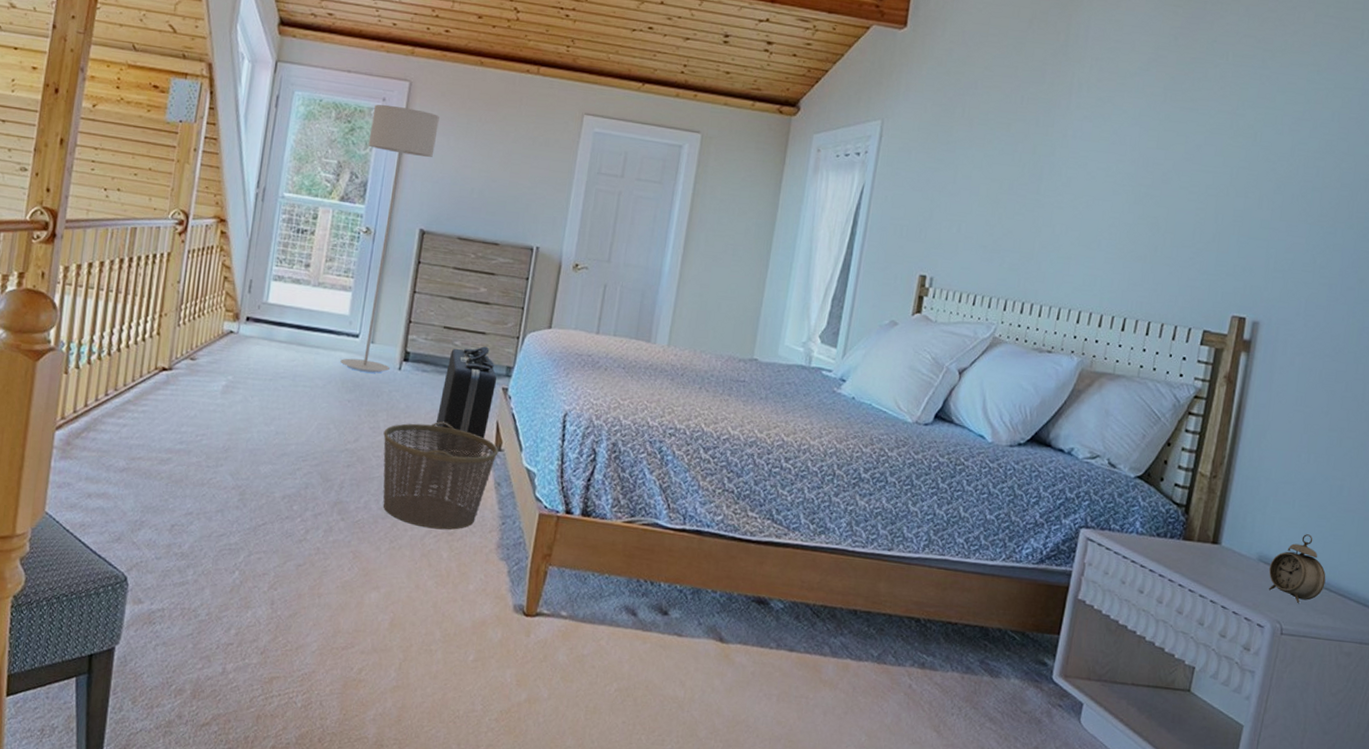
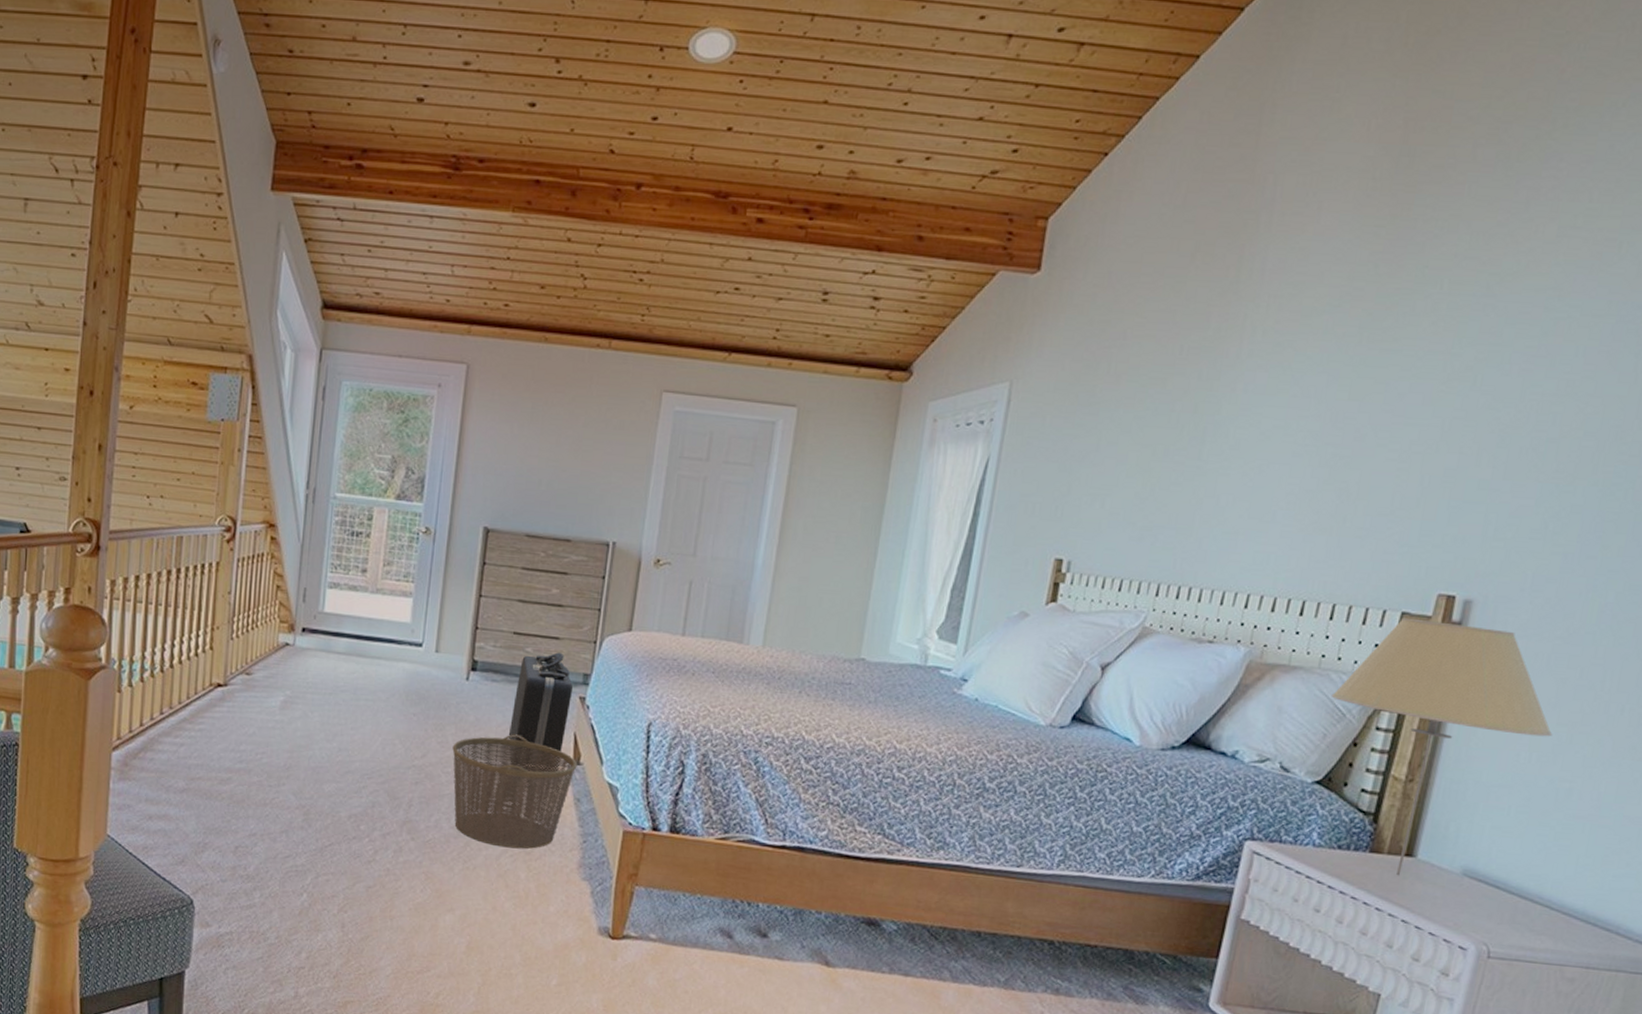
floor lamp: present [340,104,439,373] -> none [403,391,501,684]
table lamp: none [1148,335,1326,561] -> present [1331,617,1553,876]
alarm clock: present [1268,534,1326,603] -> none [1474,844,1547,923]

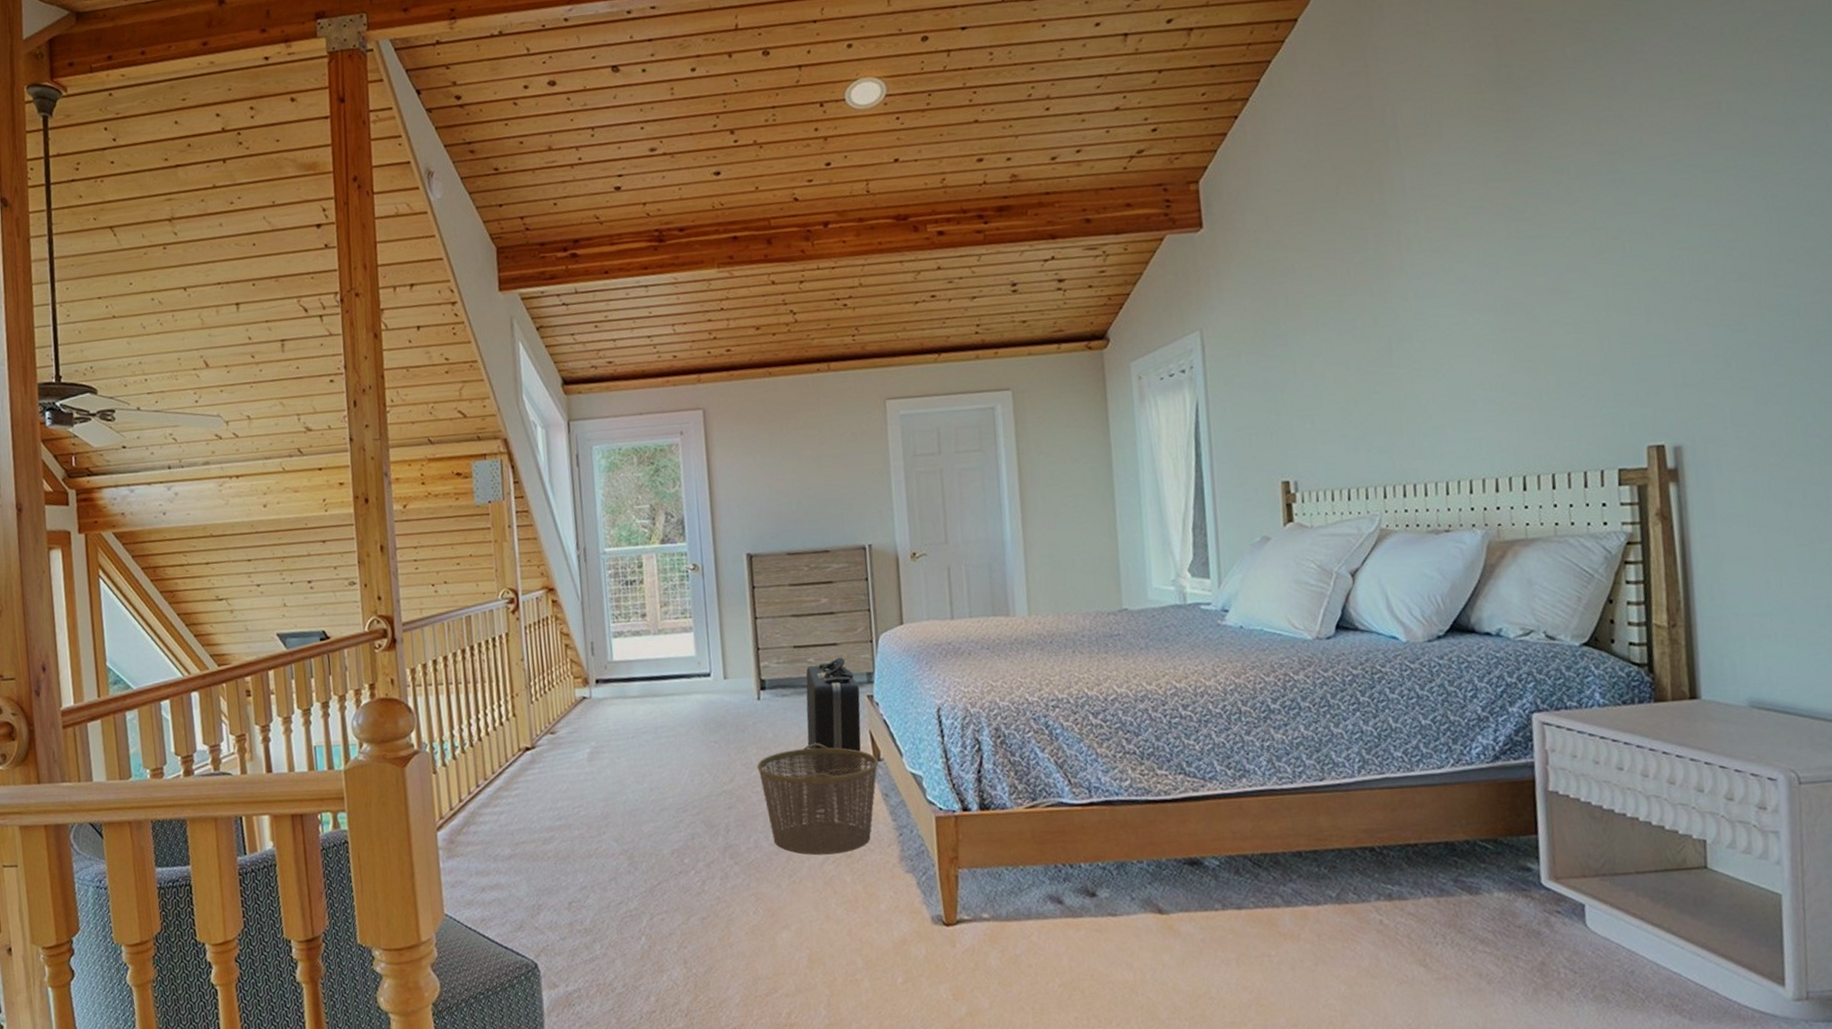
table lamp: present [1331,617,1553,876] -> none [1574,467,1796,720]

